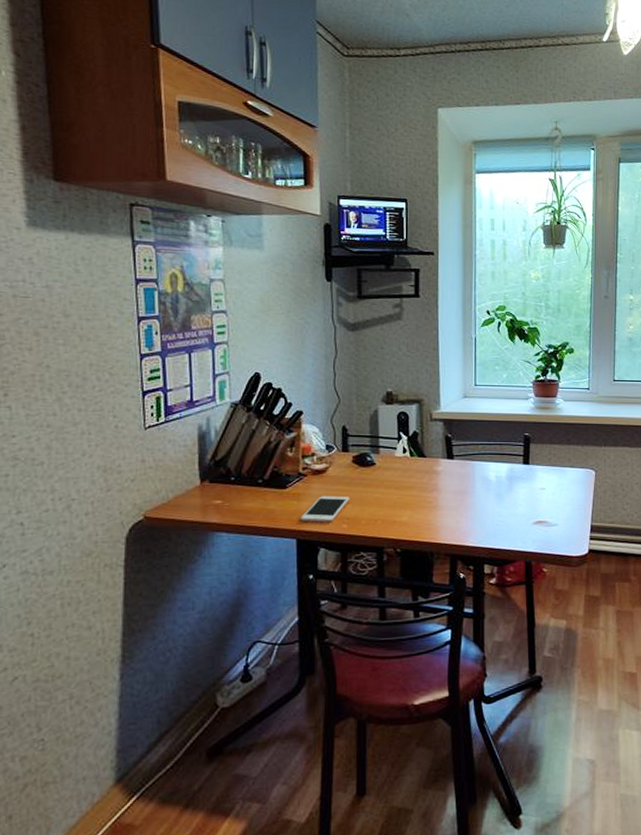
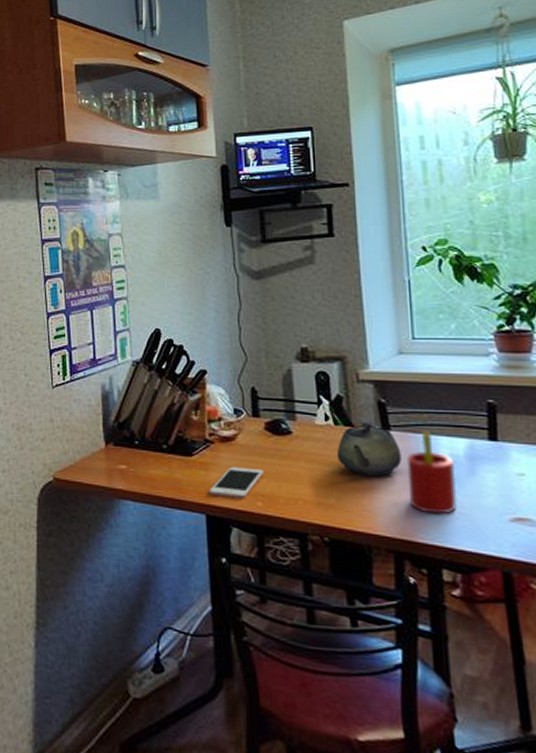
teapot: none [411,452,460,497] -> present [337,421,402,477]
straw: none [464,459,499,523] -> present [406,431,458,515]

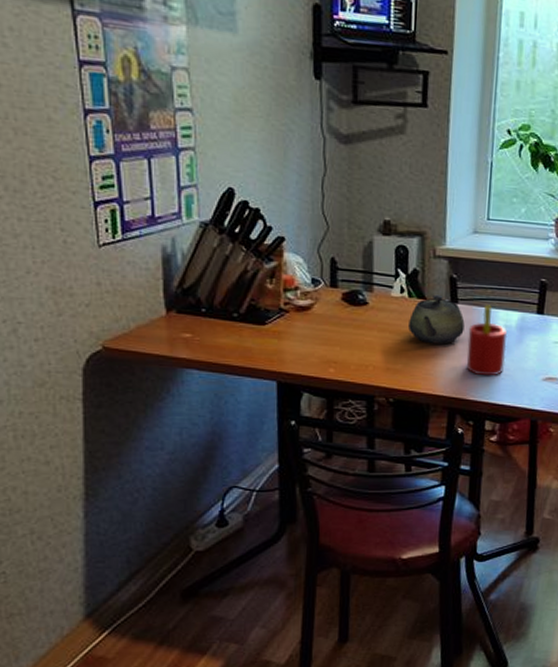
cell phone: present [209,466,265,499] -> none [281,335,338,366]

